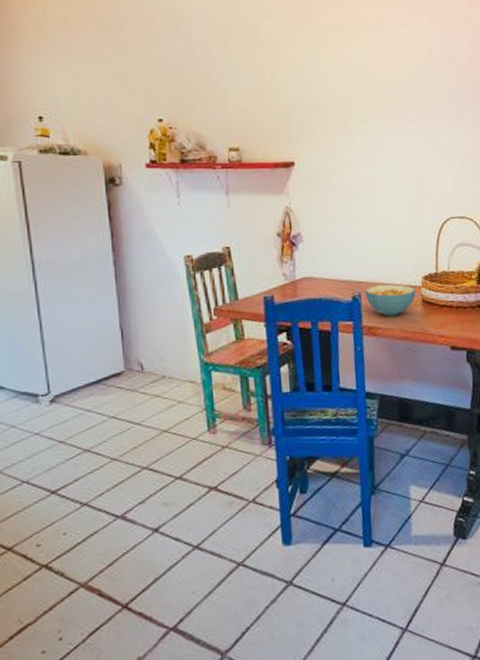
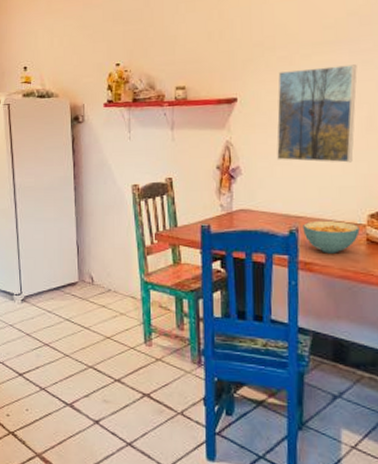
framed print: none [334,133,407,228] -> present [276,64,357,163]

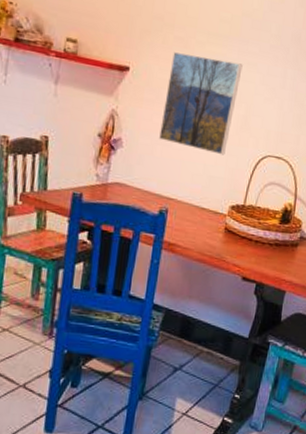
cereal bowl: present [303,221,360,254] -> none [172,205,221,238]

